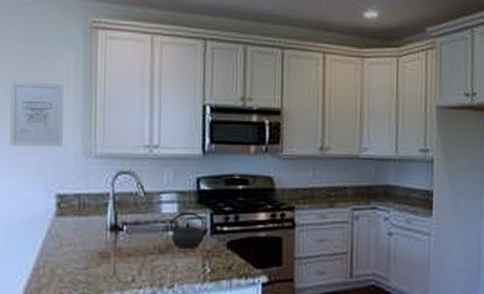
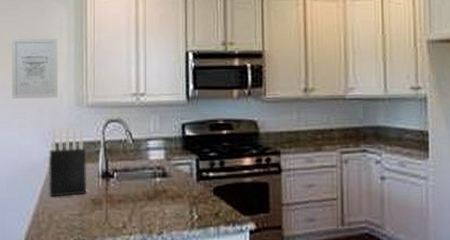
knife block: none [50,176,94,250] -> present [48,125,87,197]
kettle: present [170,212,209,249] -> none [158,158,195,195]

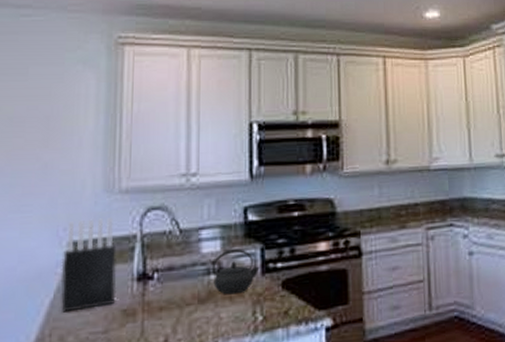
wall art: present [12,38,58,99] -> none [11,109,82,187]
kettle: none [158,158,195,195] -> present [212,248,260,295]

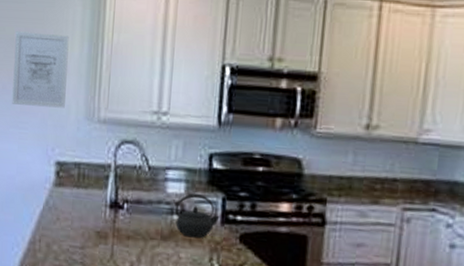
wall art: none [11,109,82,187] -> present [12,31,69,108]
knife block: present [61,216,117,313] -> none [48,143,94,225]

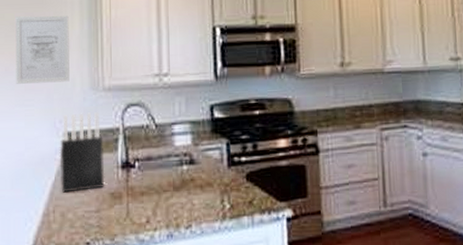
knife block: none [48,143,94,225] -> present [59,111,105,193]
kettle: present [175,193,220,238] -> none [184,143,226,184]

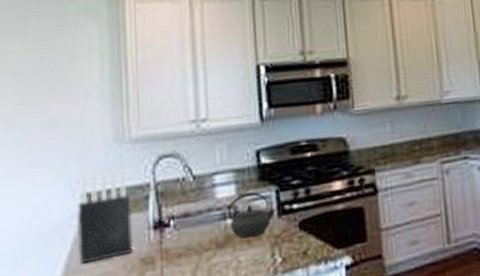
wall art: present [16,16,70,84] -> none [19,60,88,142]
kettle: none [184,143,226,184] -> present [228,192,276,239]

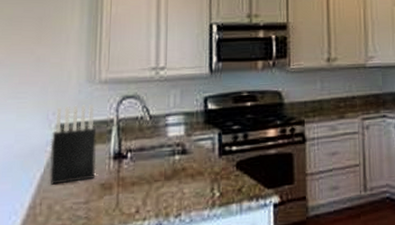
kettle: present [228,192,276,239] -> none [177,133,217,173]

